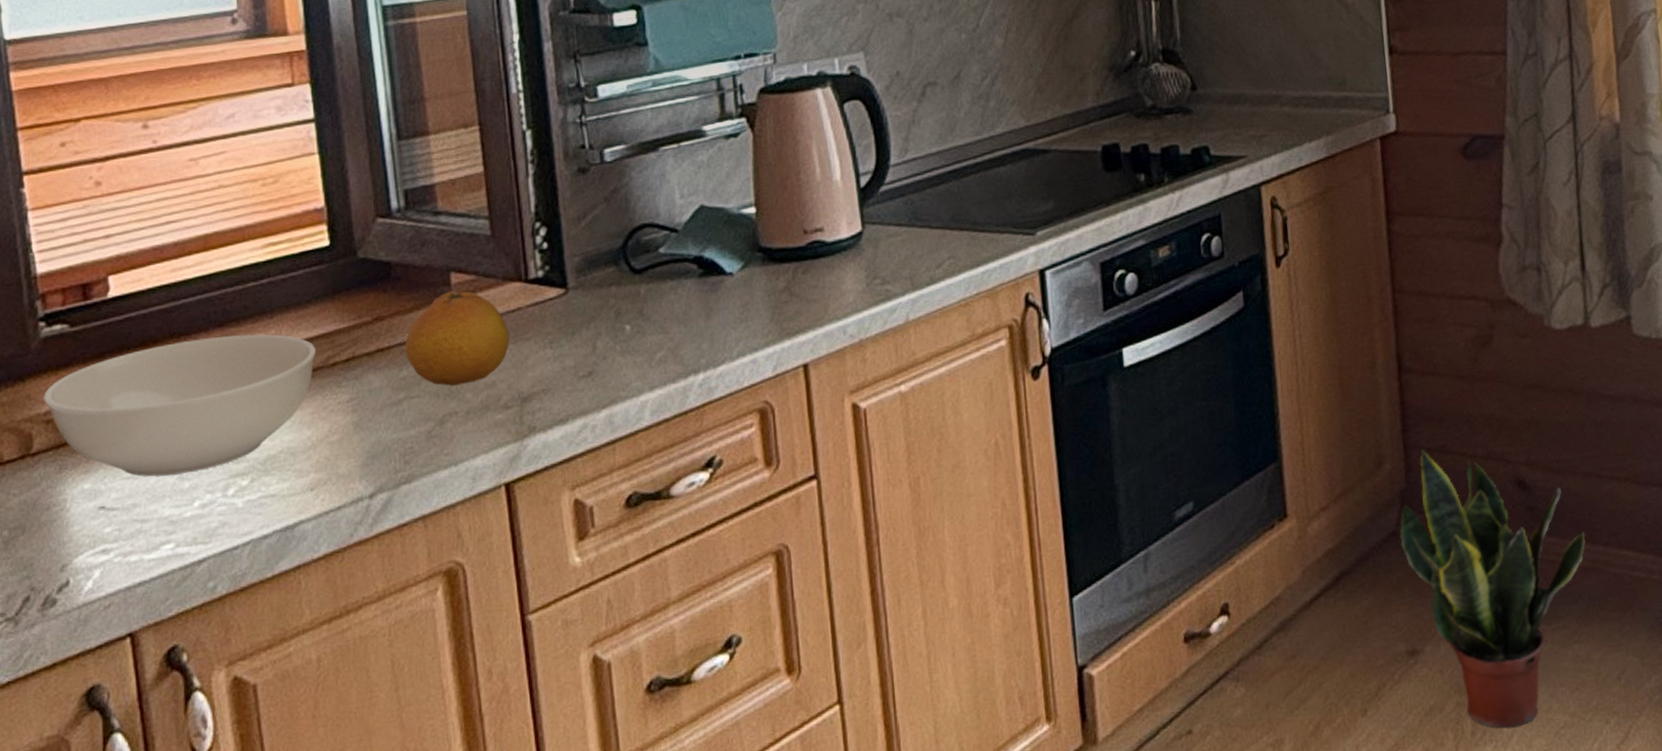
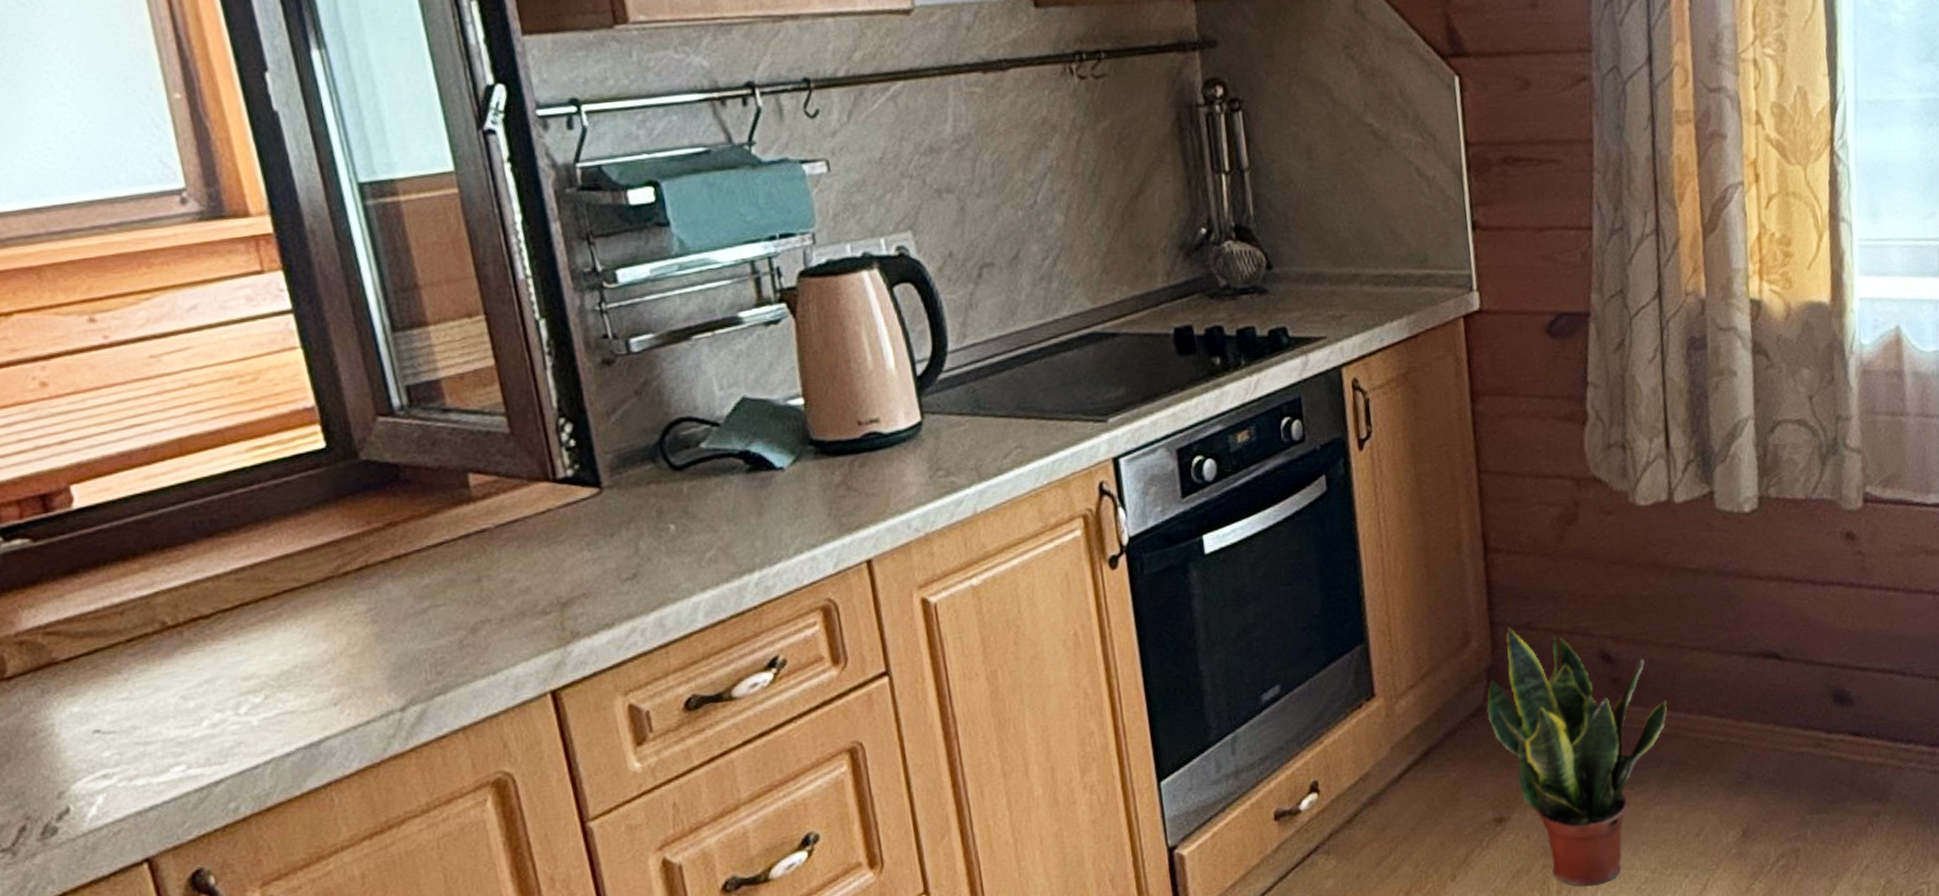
bowl: present [43,334,317,477] -> none [11,544,324,698]
fruit: present [405,291,510,386] -> none [424,492,542,593]

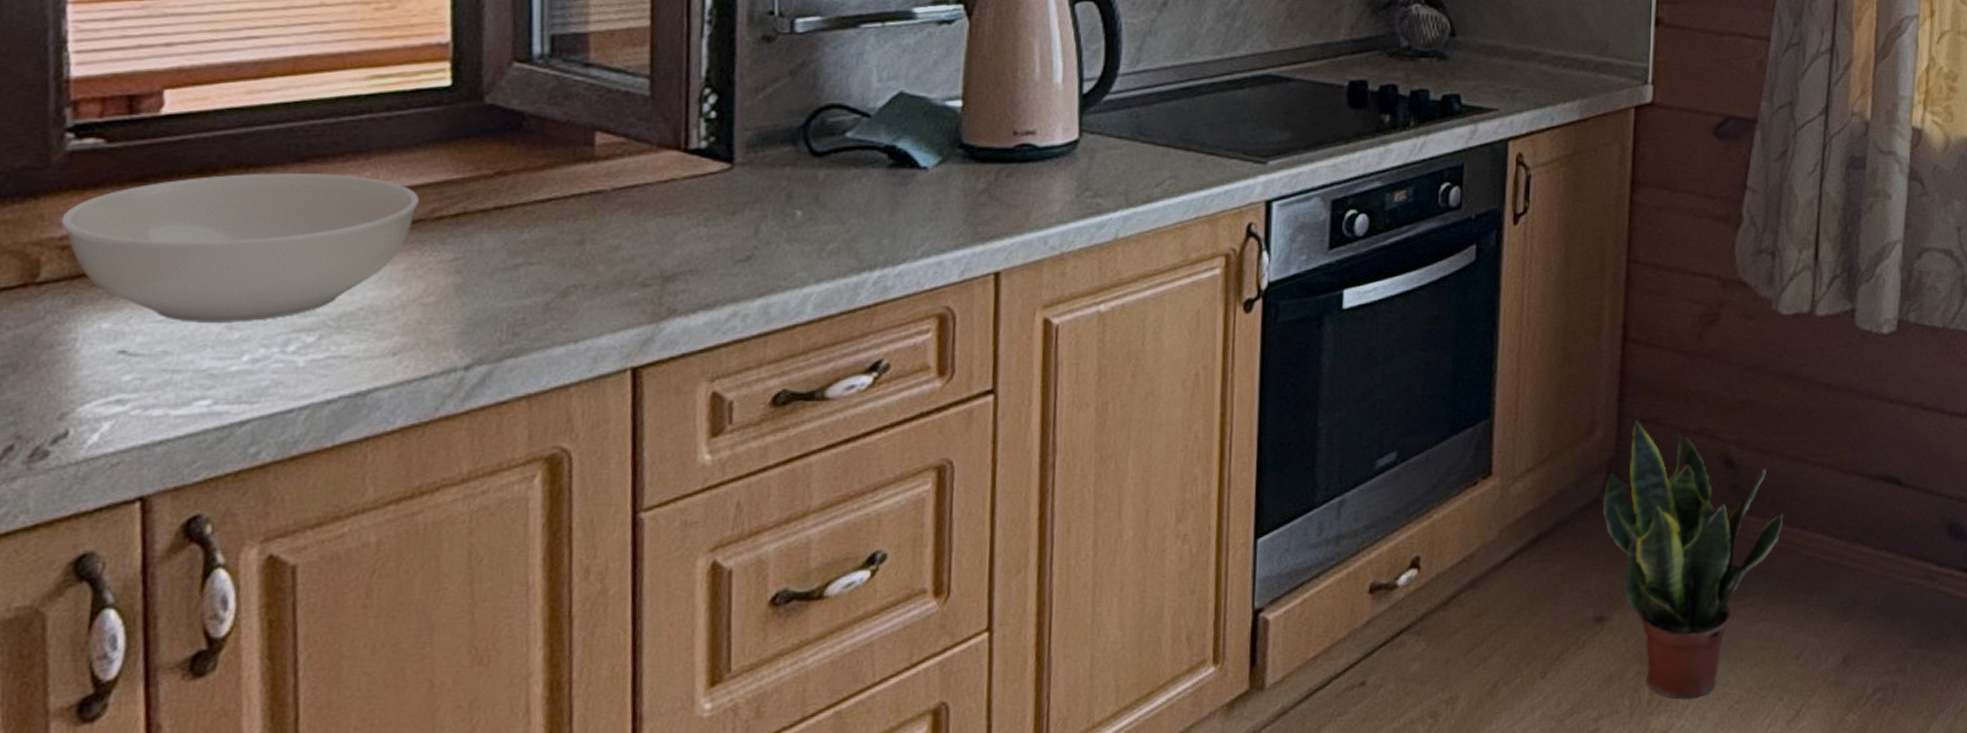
bowl: none [11,544,324,698] -> present [61,173,420,322]

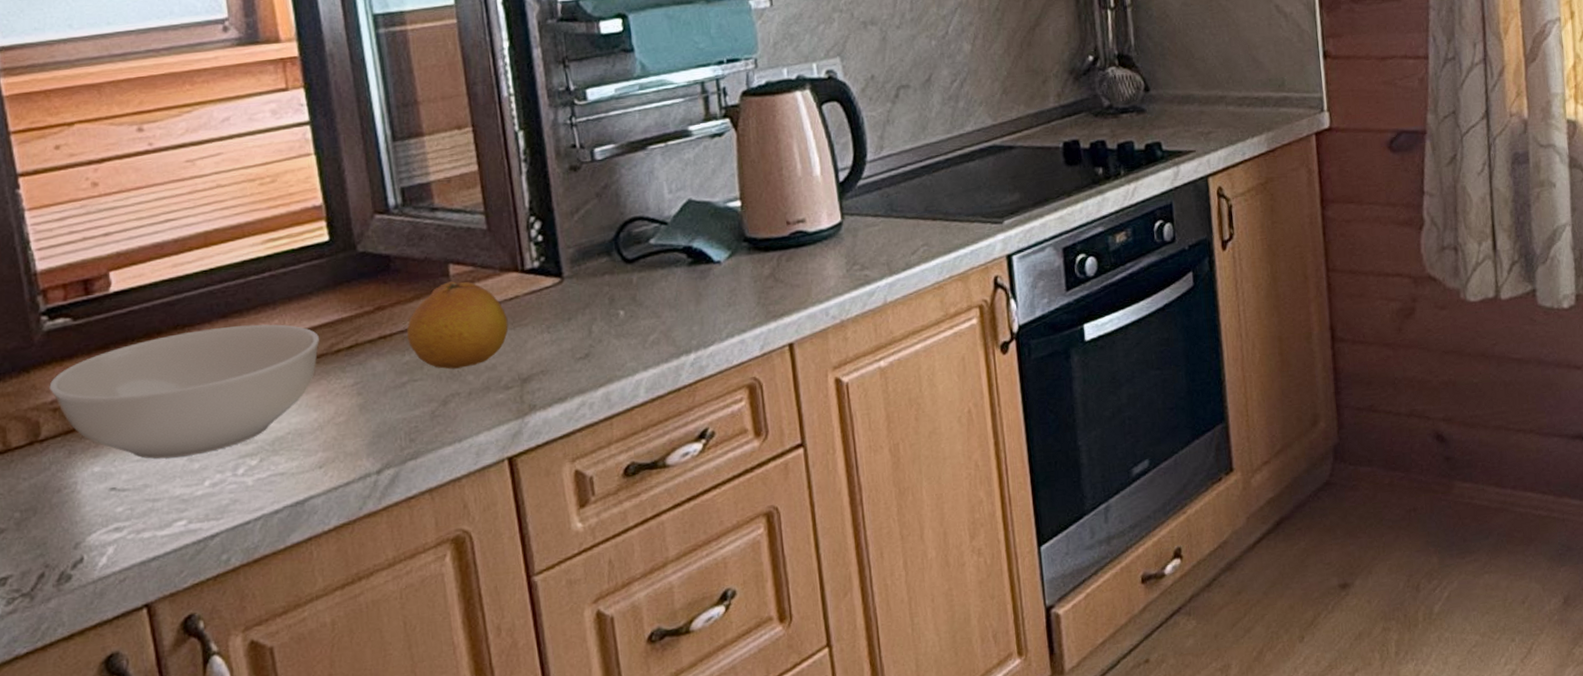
fruit: none [530,152,658,255] -> present [407,281,509,369]
potted plant: present [1602,420,1783,699] -> none [1333,409,1495,648]

